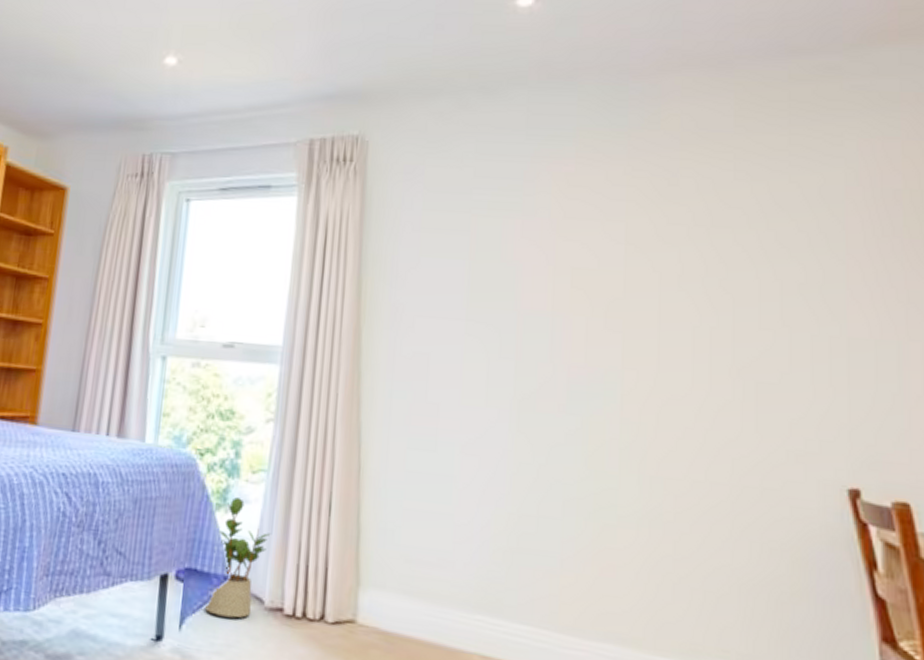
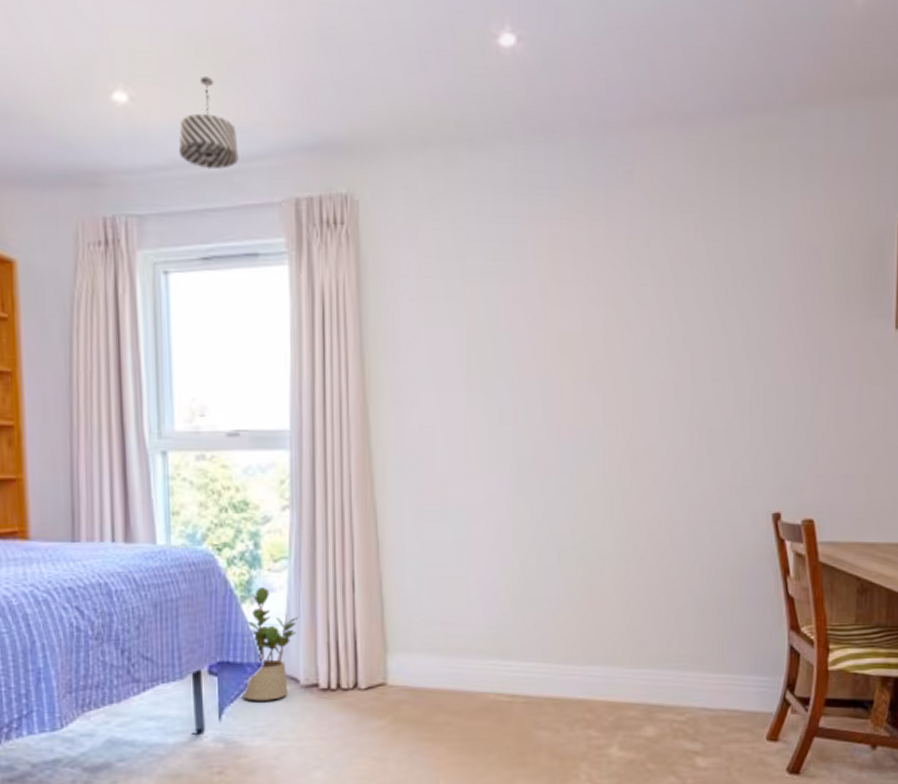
pendant light: none [212,43,264,116] -> present [178,76,239,170]

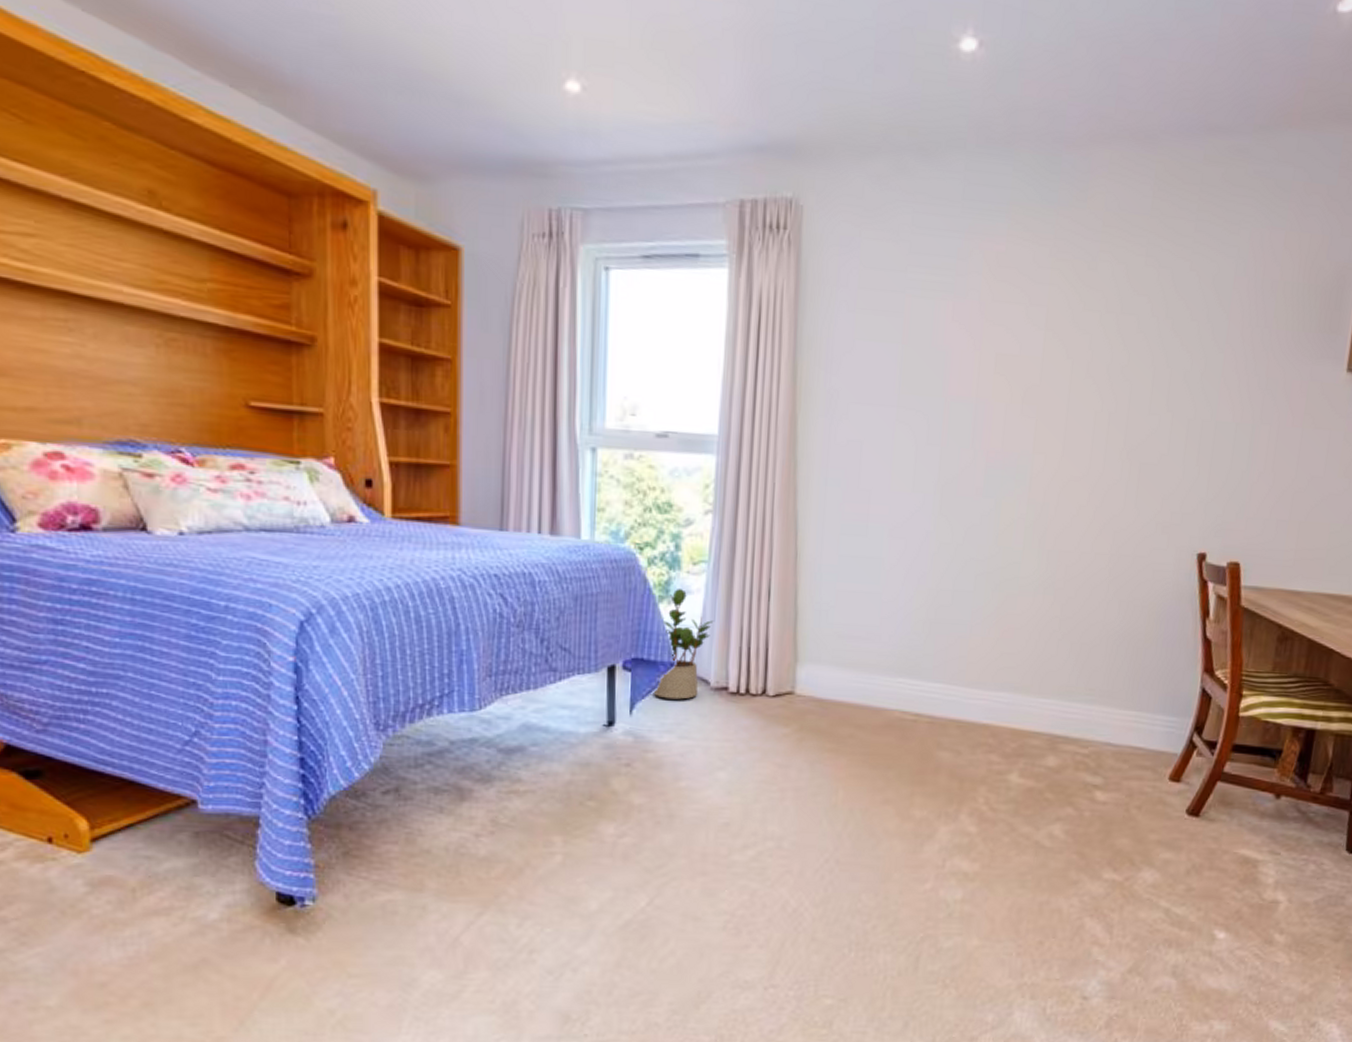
pendant light: present [178,76,239,170] -> none [627,69,687,166]

